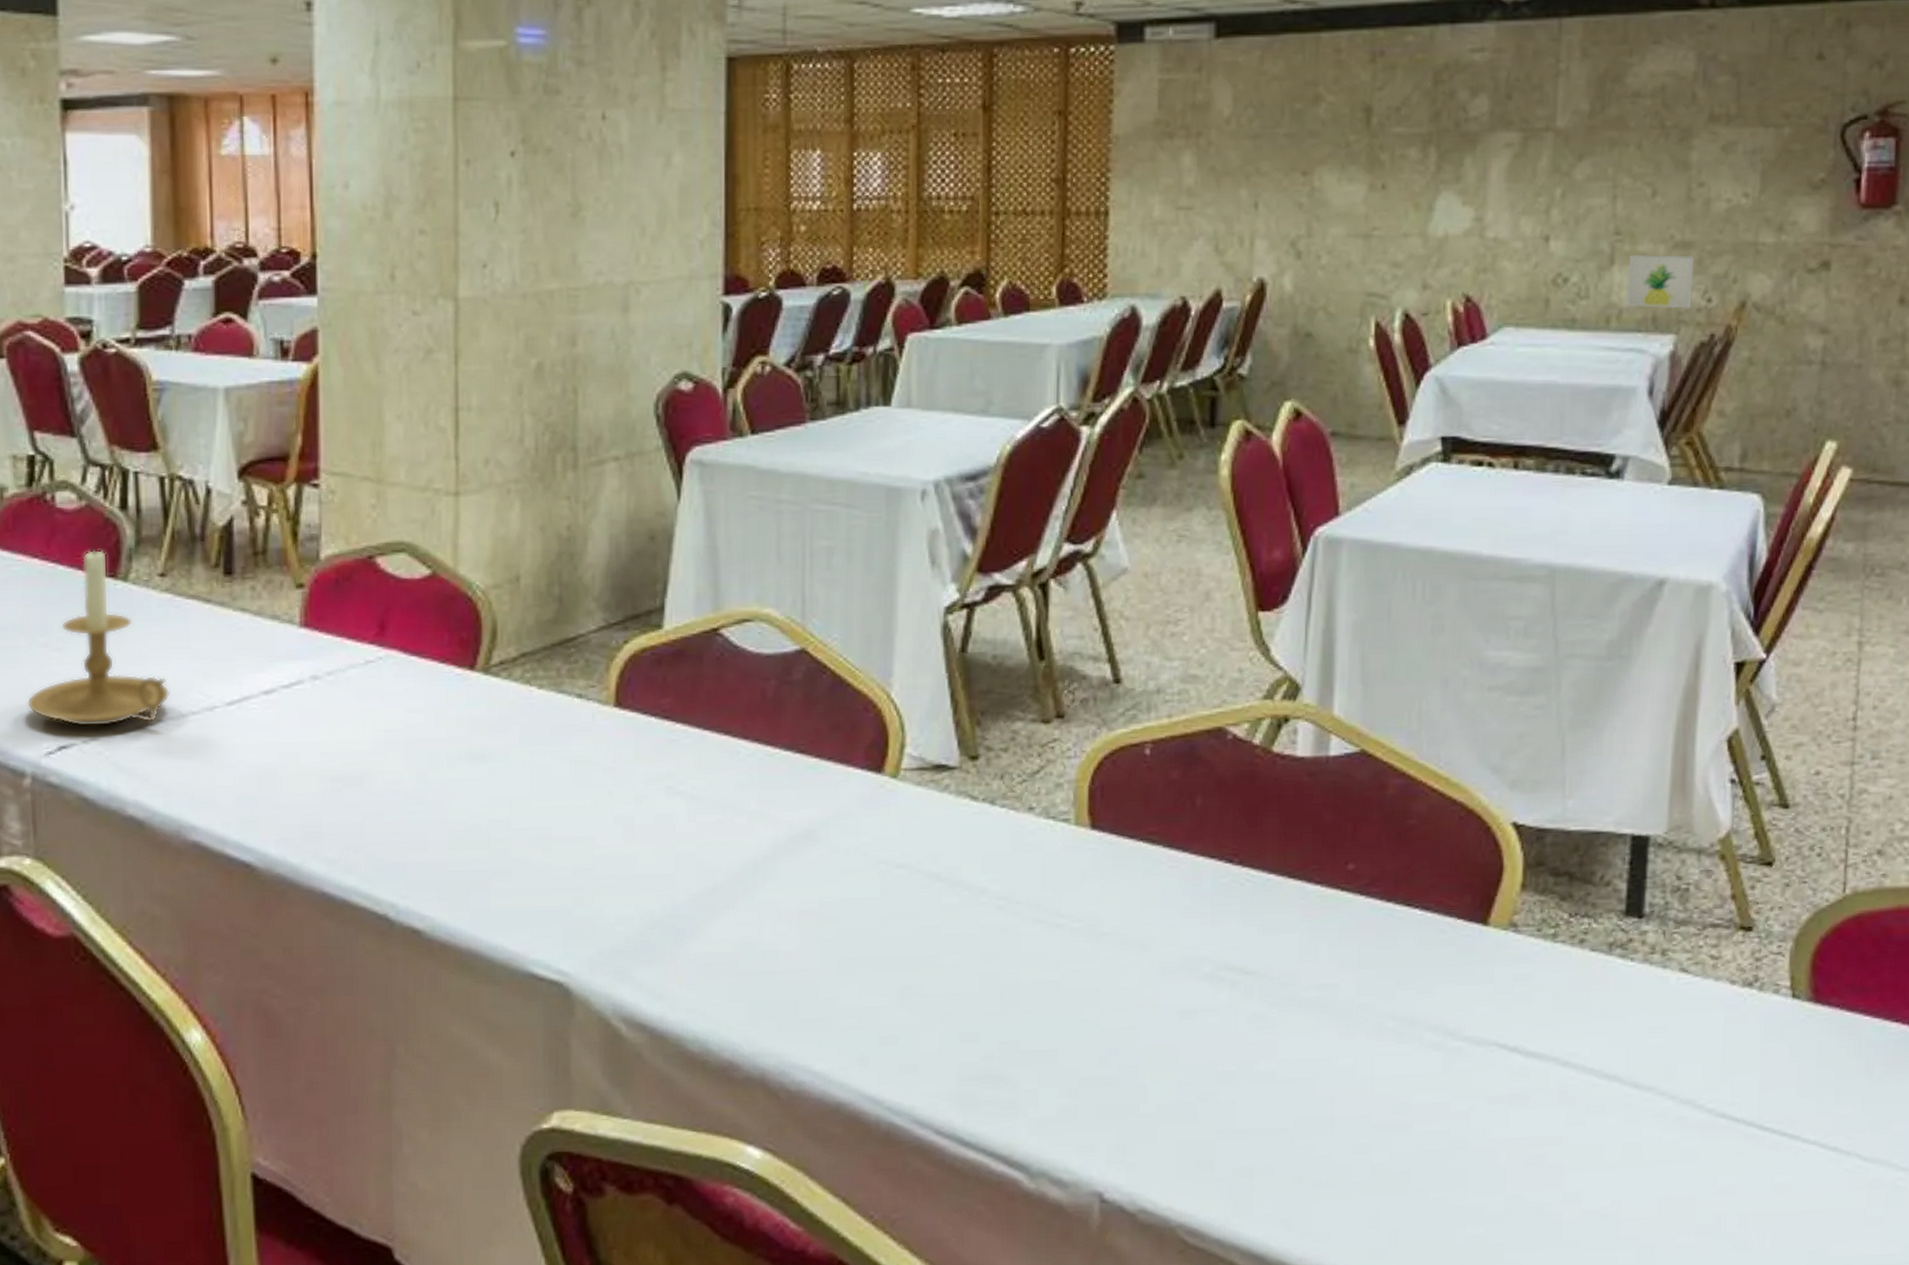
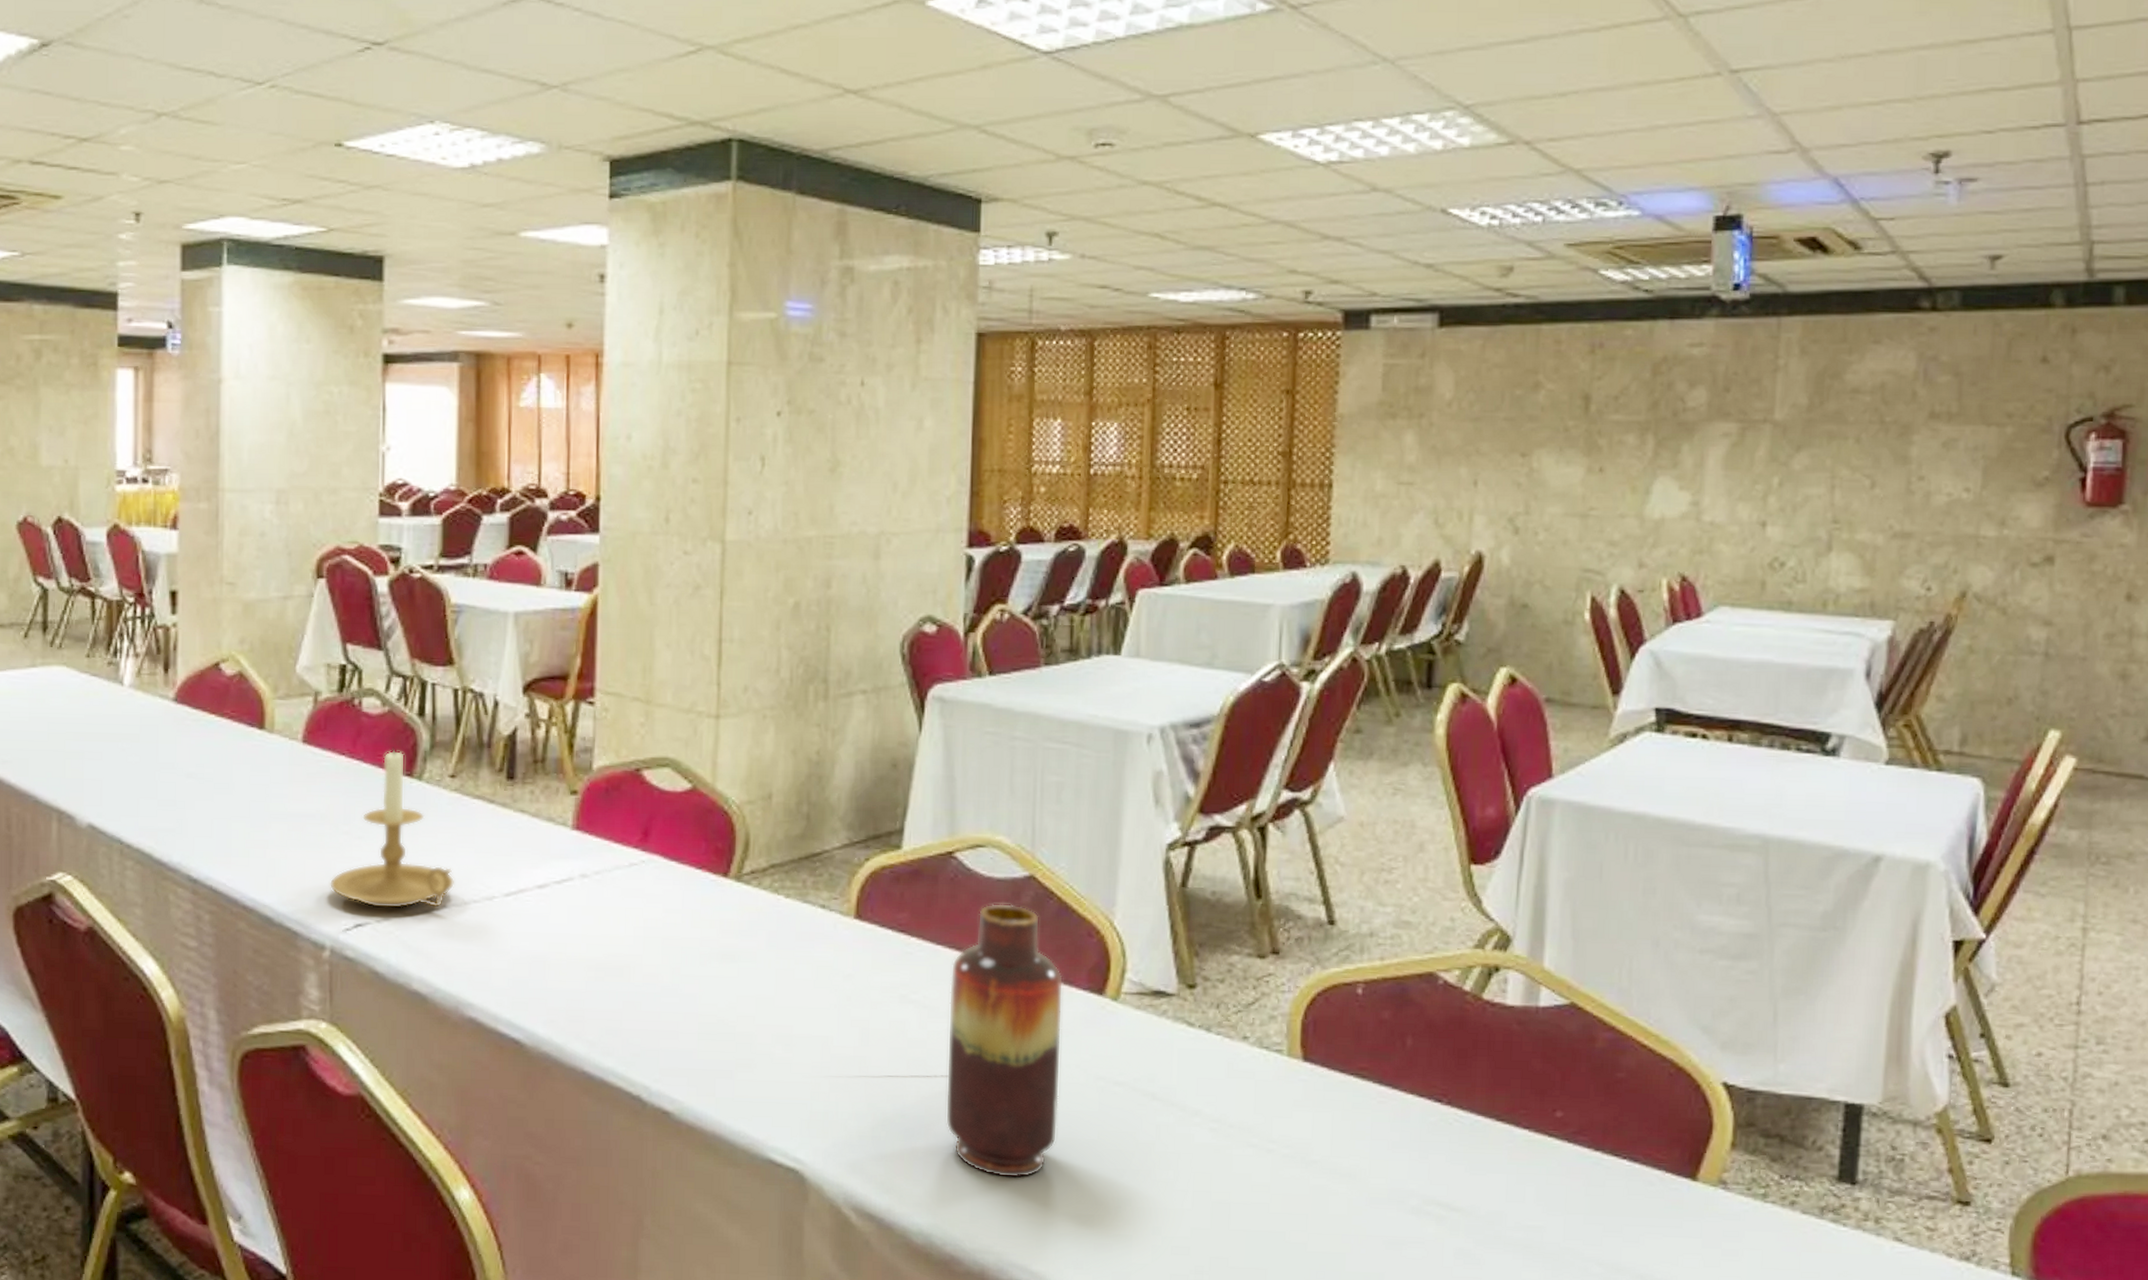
vase: none [718,680,840,975] -> present [945,903,1064,1179]
wall art: present [1626,254,1694,309] -> none [1844,542,1913,596]

